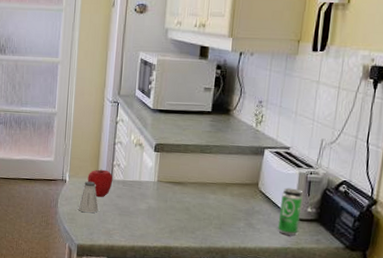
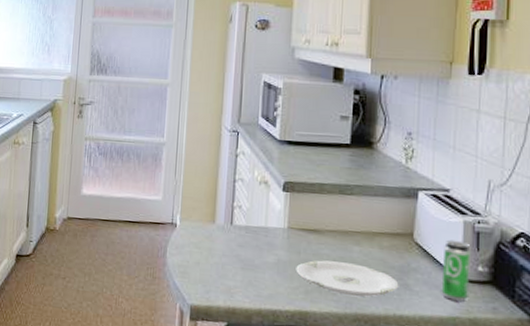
saltshaker: present [78,181,99,213] -> none [191,226,216,266]
apple: present [87,169,113,198] -> none [202,211,234,247]
plate: none [163,206,245,234] -> present [296,260,399,297]

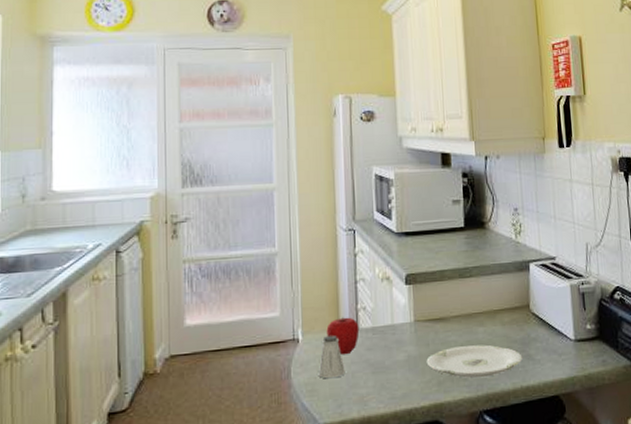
saltshaker: none [191,226,216,266] -> present [318,335,345,379]
apple: none [202,211,234,247] -> present [326,317,360,355]
beverage can: present [441,239,471,302] -> none [557,304,581,362]

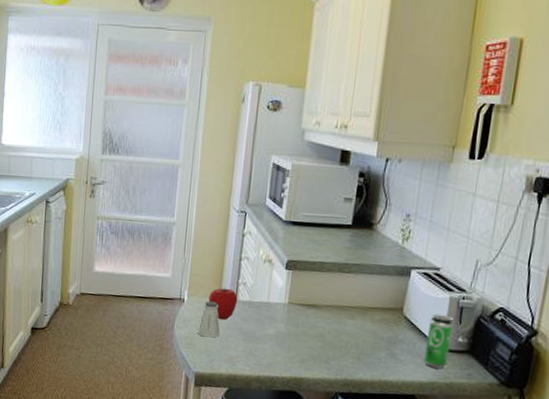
plate: present [426,344,523,378] -> none [293,332,386,365]
beverage can: none [557,304,581,362] -> present [423,314,454,369]

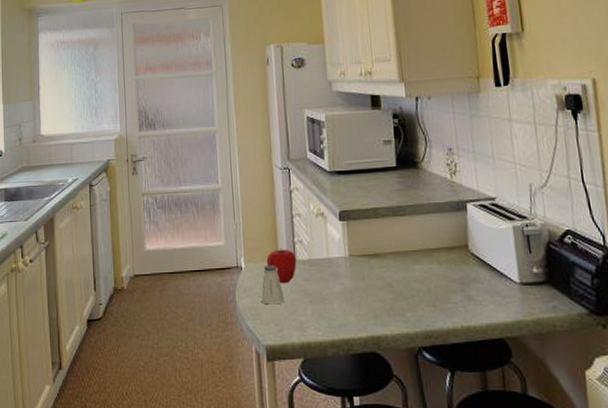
beverage can: present [423,314,454,369] -> none [498,246,528,305]

